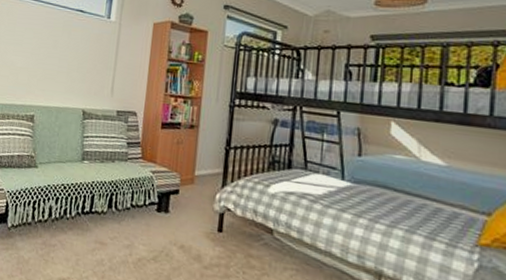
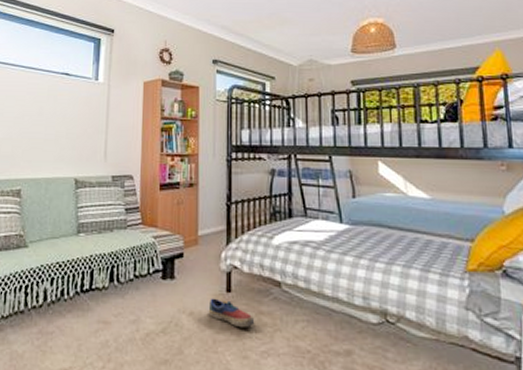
shoe: none [198,235,244,268] -> present [208,298,255,328]

